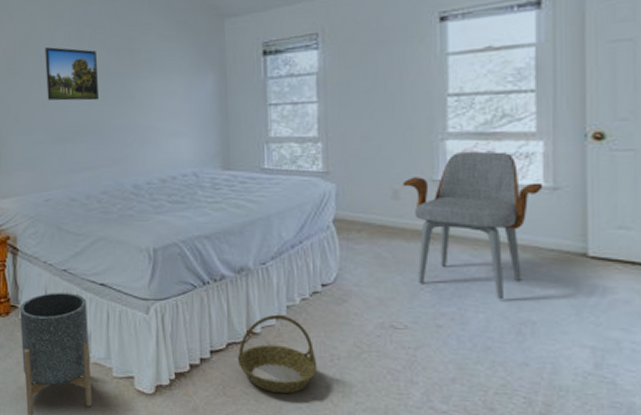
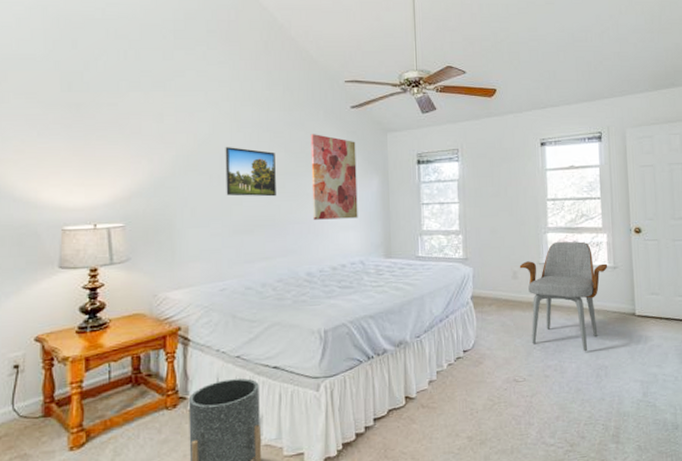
wall art: none [134,26,190,126] -> present [310,134,358,220]
basket: present [238,315,318,394] -> none [397,380,461,450]

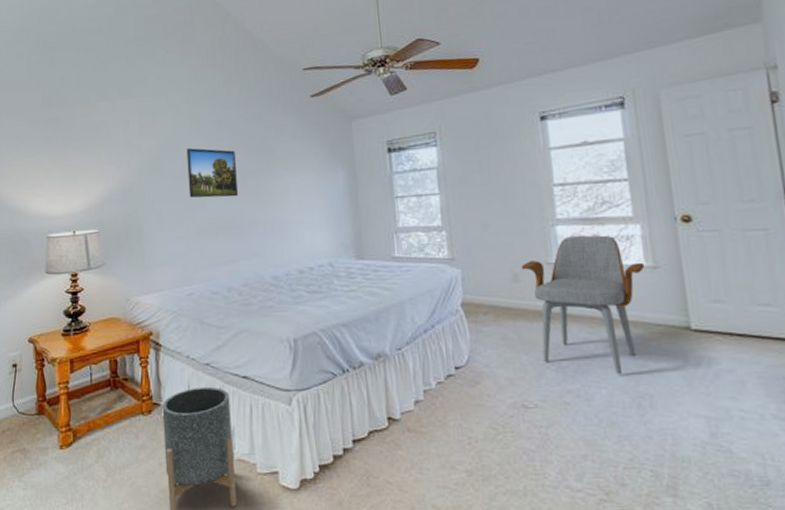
wall art: present [310,134,358,220] -> none [269,128,324,220]

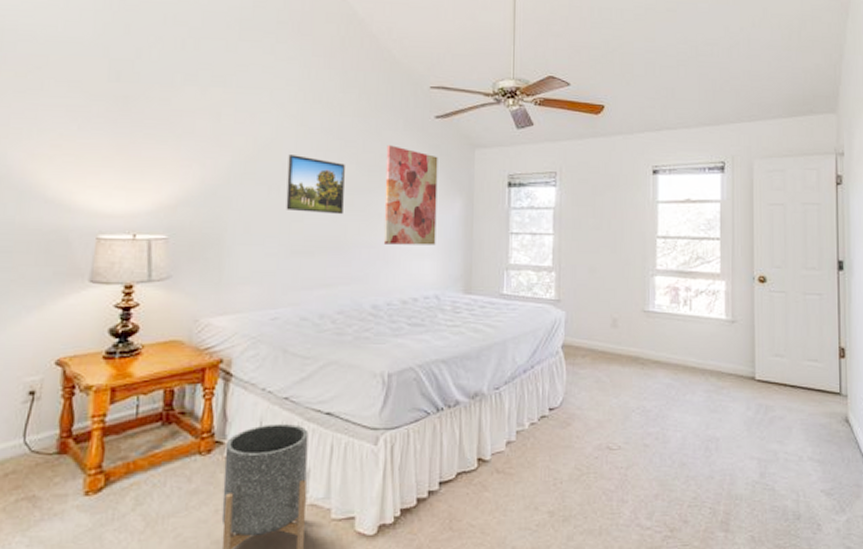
wall art: none [269,128,324,220] -> present [383,145,438,245]
armchair: present [521,235,645,375] -> none [620,286,725,419]

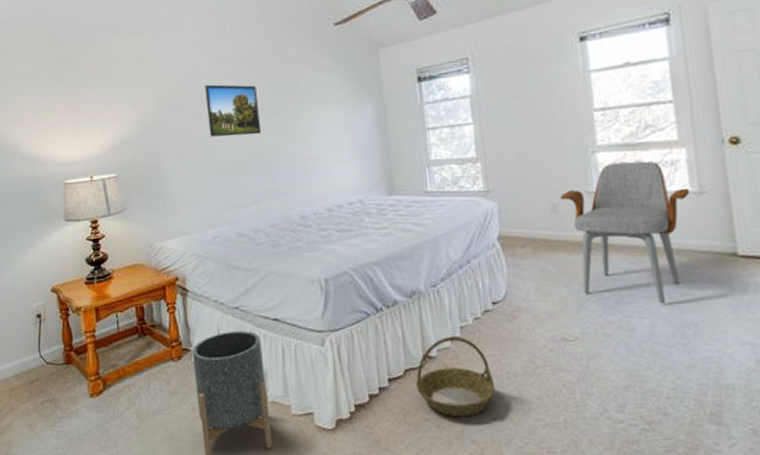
wall art: present [383,145,438,245] -> none [291,60,353,157]
basket: none [467,441,542,523] -> present [416,336,496,418]
armchair: none [620,286,725,419] -> present [559,161,691,305]

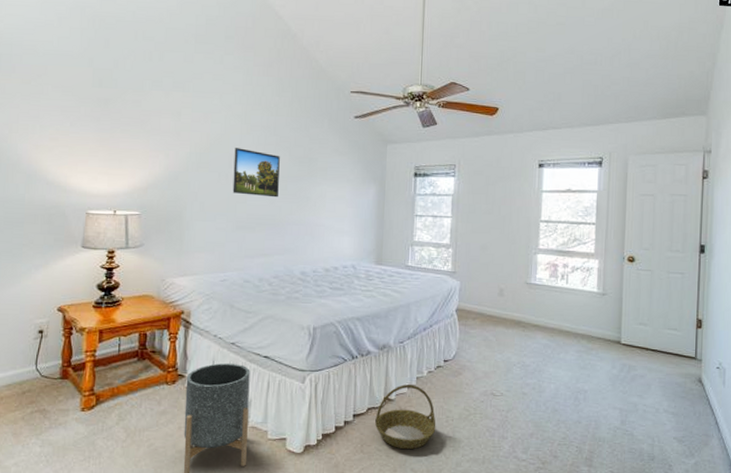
armchair: present [559,161,691,305] -> none [506,263,597,374]

